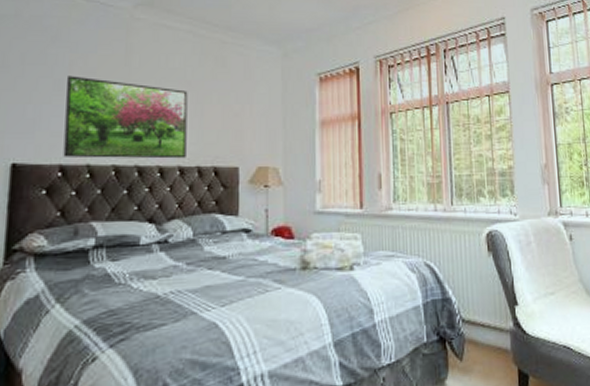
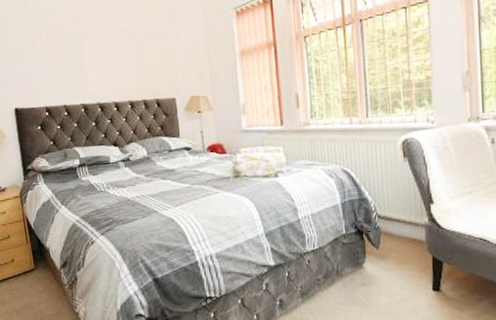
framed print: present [63,76,188,159] -> none [38,36,134,101]

